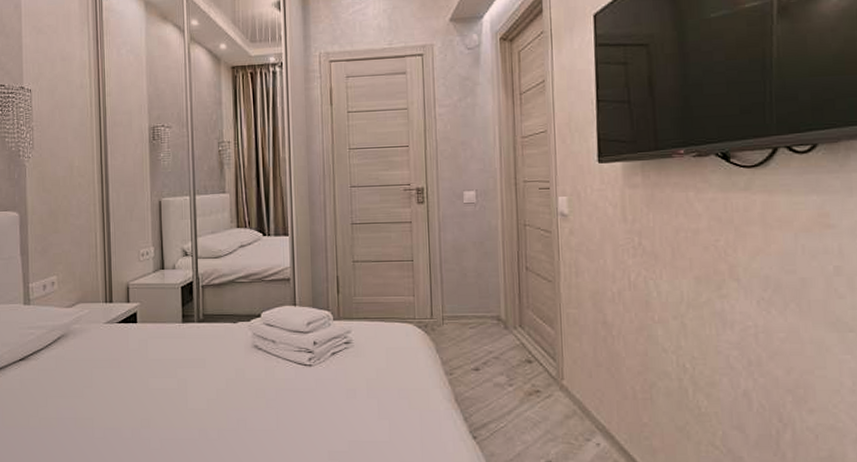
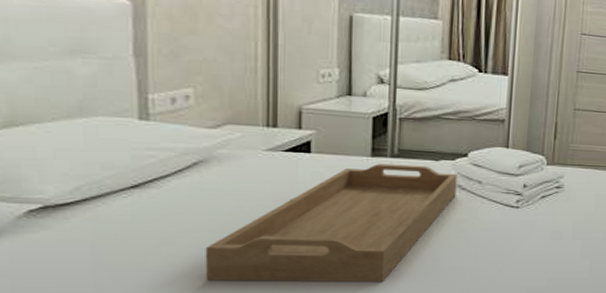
serving tray: none [67,328,254,444] -> present [205,163,458,283]

